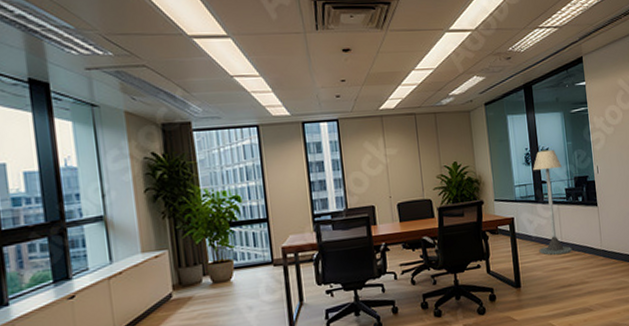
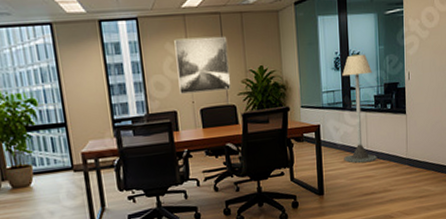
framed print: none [372,134,426,189] -> present [174,36,230,94]

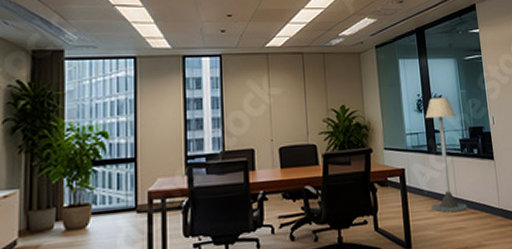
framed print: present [174,36,230,94] -> none [256,75,311,131]

